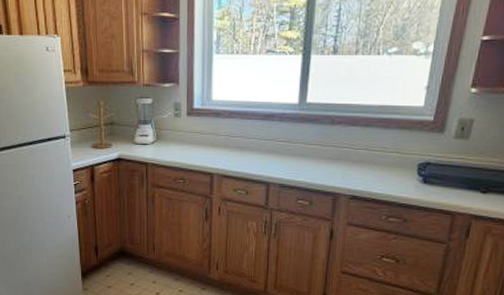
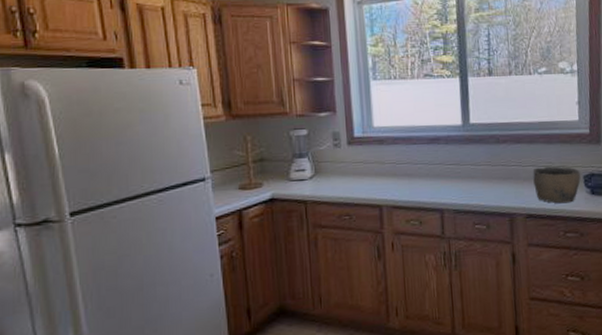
bowl: none [363,151,416,189] -> present [532,166,581,204]

